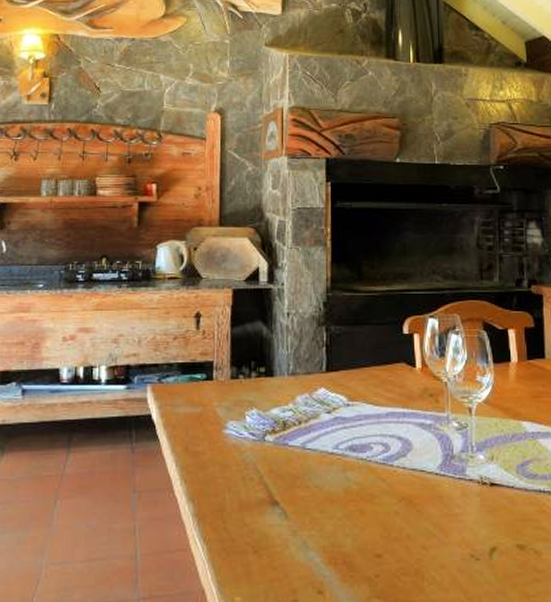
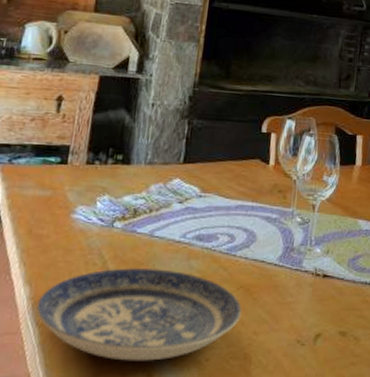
plate: none [202,481,406,577] -> present [36,267,242,361]

